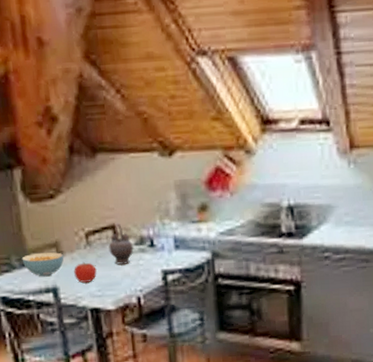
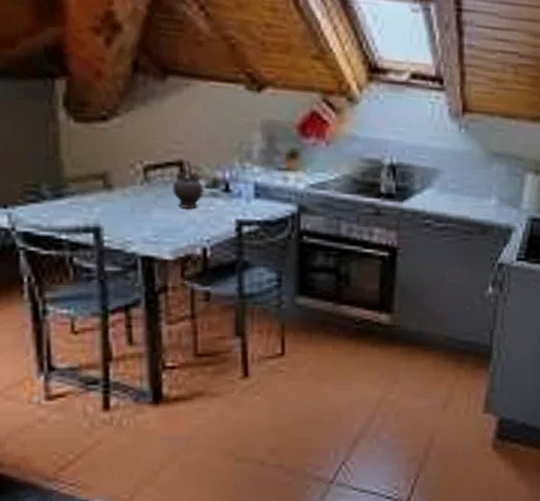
cereal bowl: present [21,252,64,277] -> none [55,183,113,213]
apple: present [74,261,97,283] -> none [124,199,154,225]

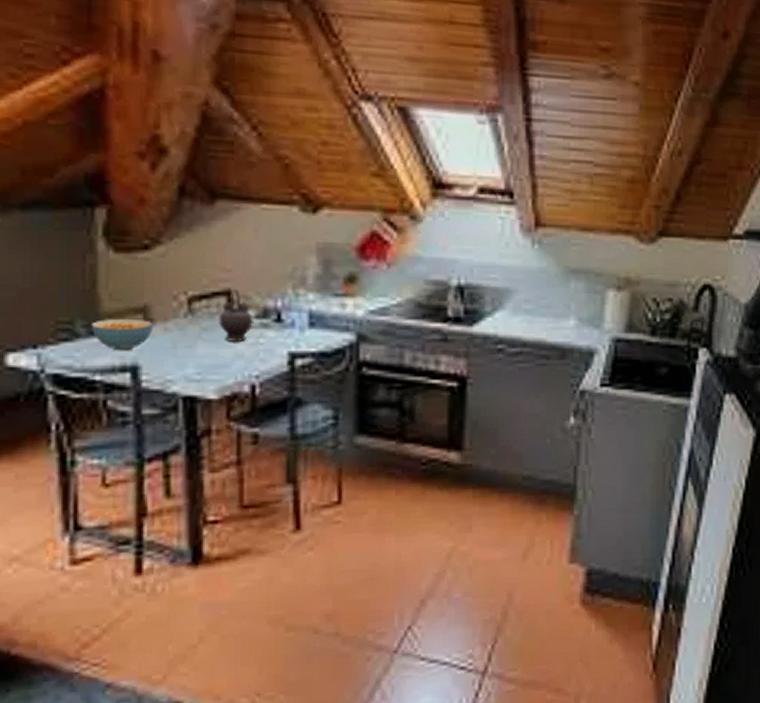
cereal bowl: none [55,183,113,213] -> present [91,318,154,351]

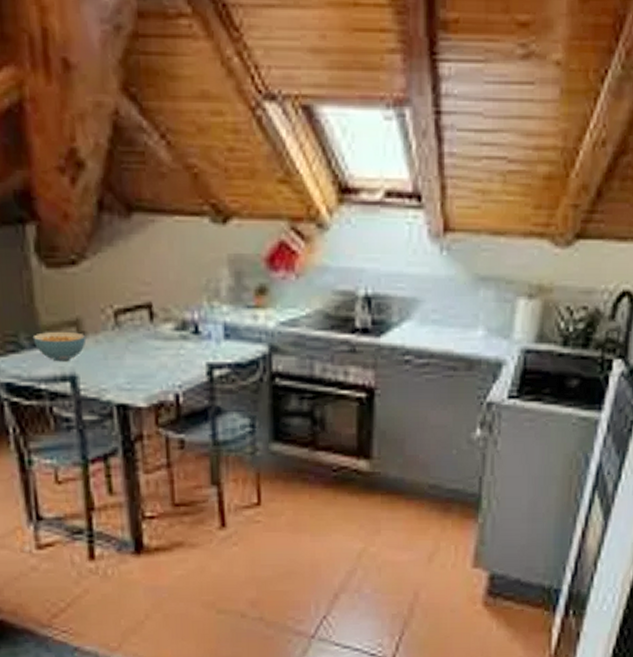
teapot: present [218,288,255,342] -> none [142,301,175,353]

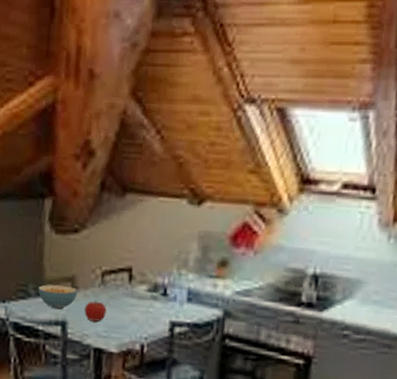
apple: none [98,346,126,372] -> present [84,300,107,322]

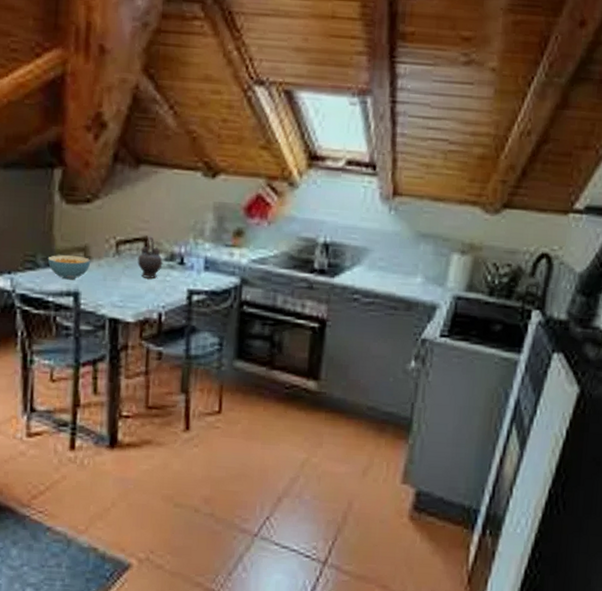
apple: present [84,300,107,322] -> none [98,269,122,292]
teapot: none [122,266,147,309] -> present [137,236,164,278]

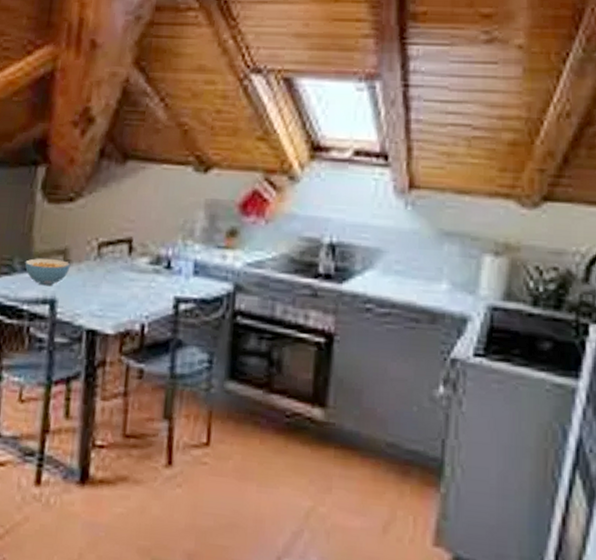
teapot: present [137,236,164,278] -> none [120,237,149,284]

